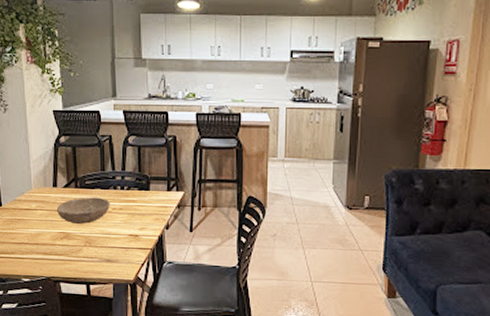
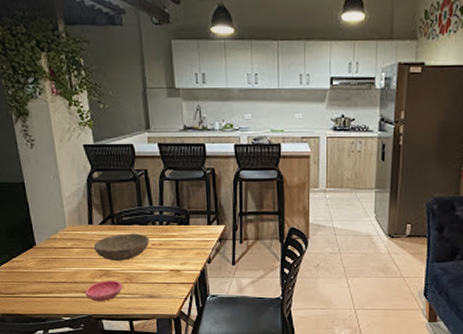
saucer: none [45,242,82,265] -> present [85,280,123,302]

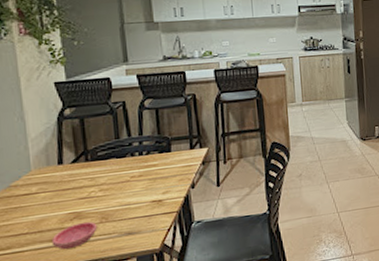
bowl: present [93,233,150,262] -> none [63,167,128,201]

